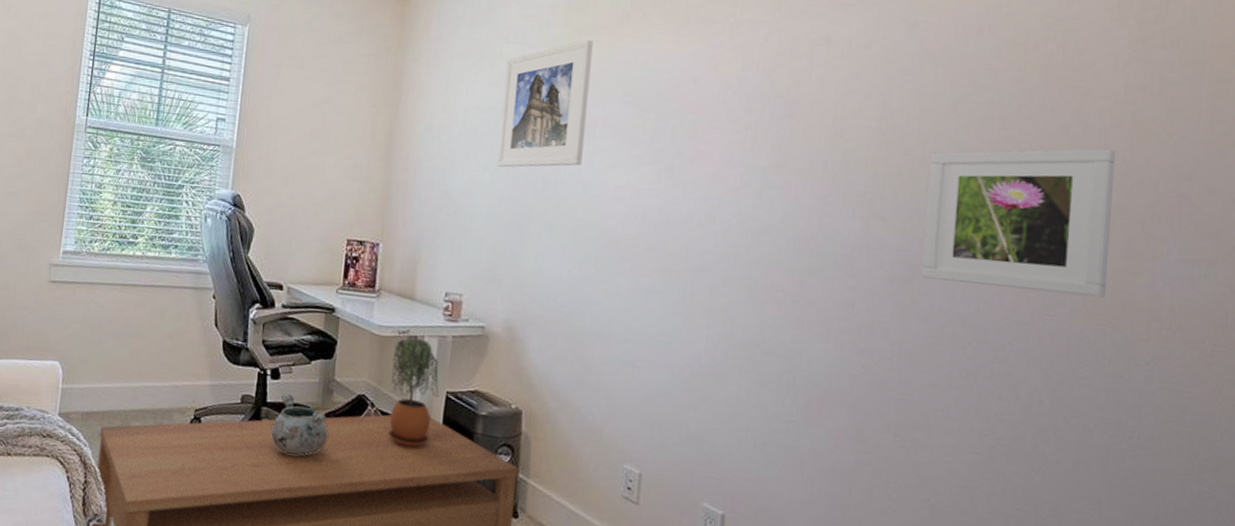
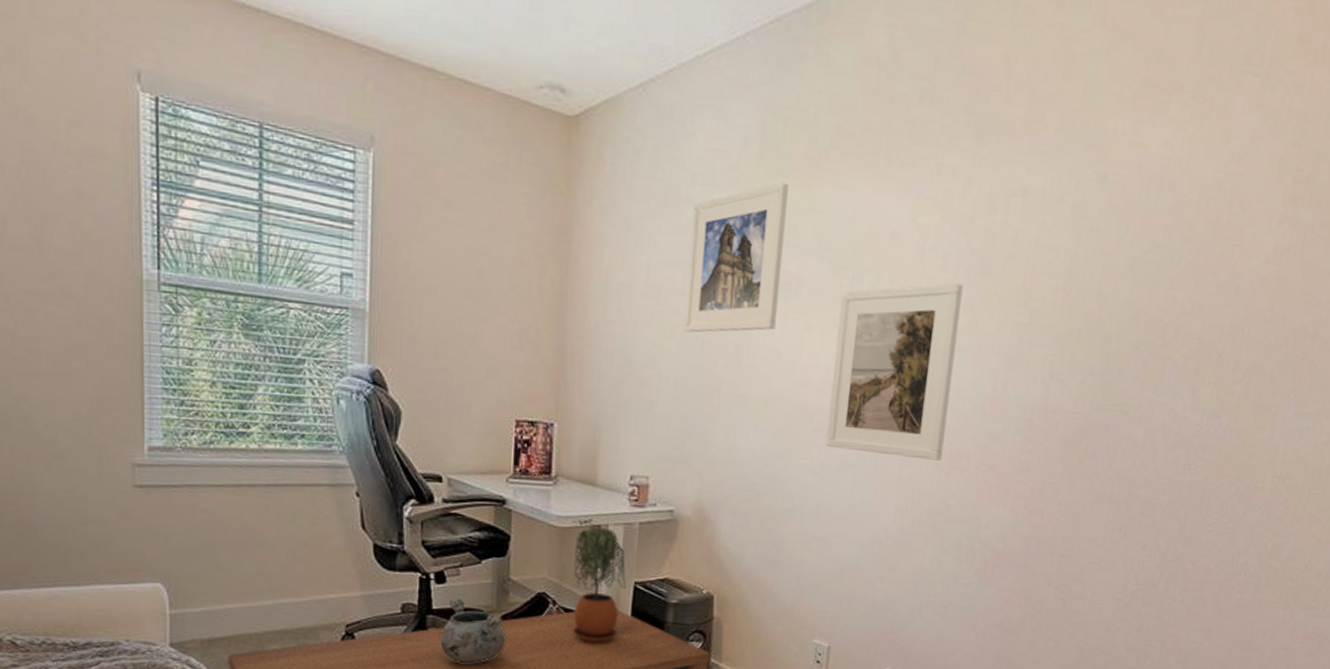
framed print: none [632,124,769,293] -> present [825,283,963,461]
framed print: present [922,148,1117,298] -> none [1090,308,1260,451]

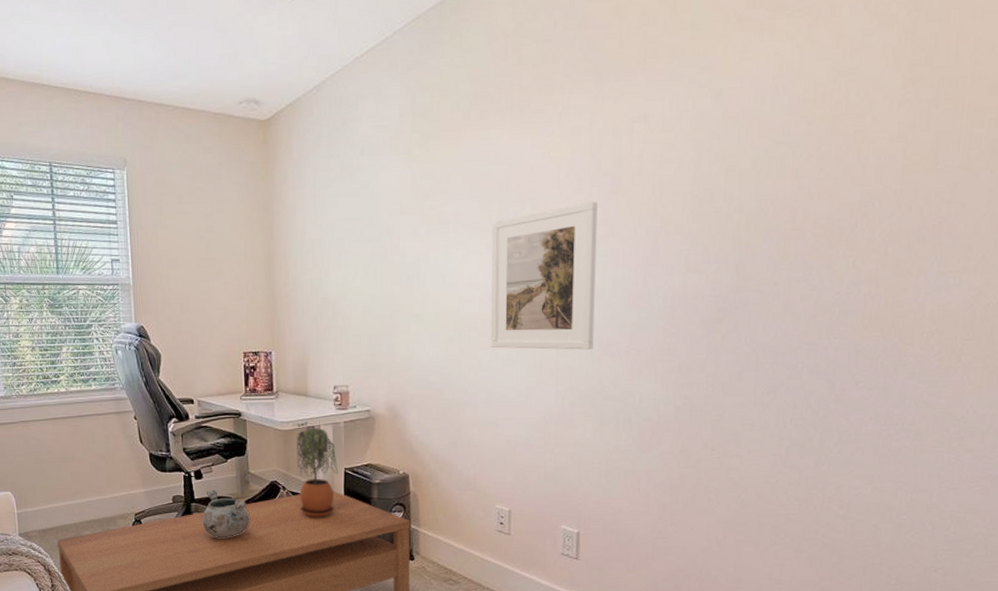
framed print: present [684,182,789,333] -> none [365,143,439,270]

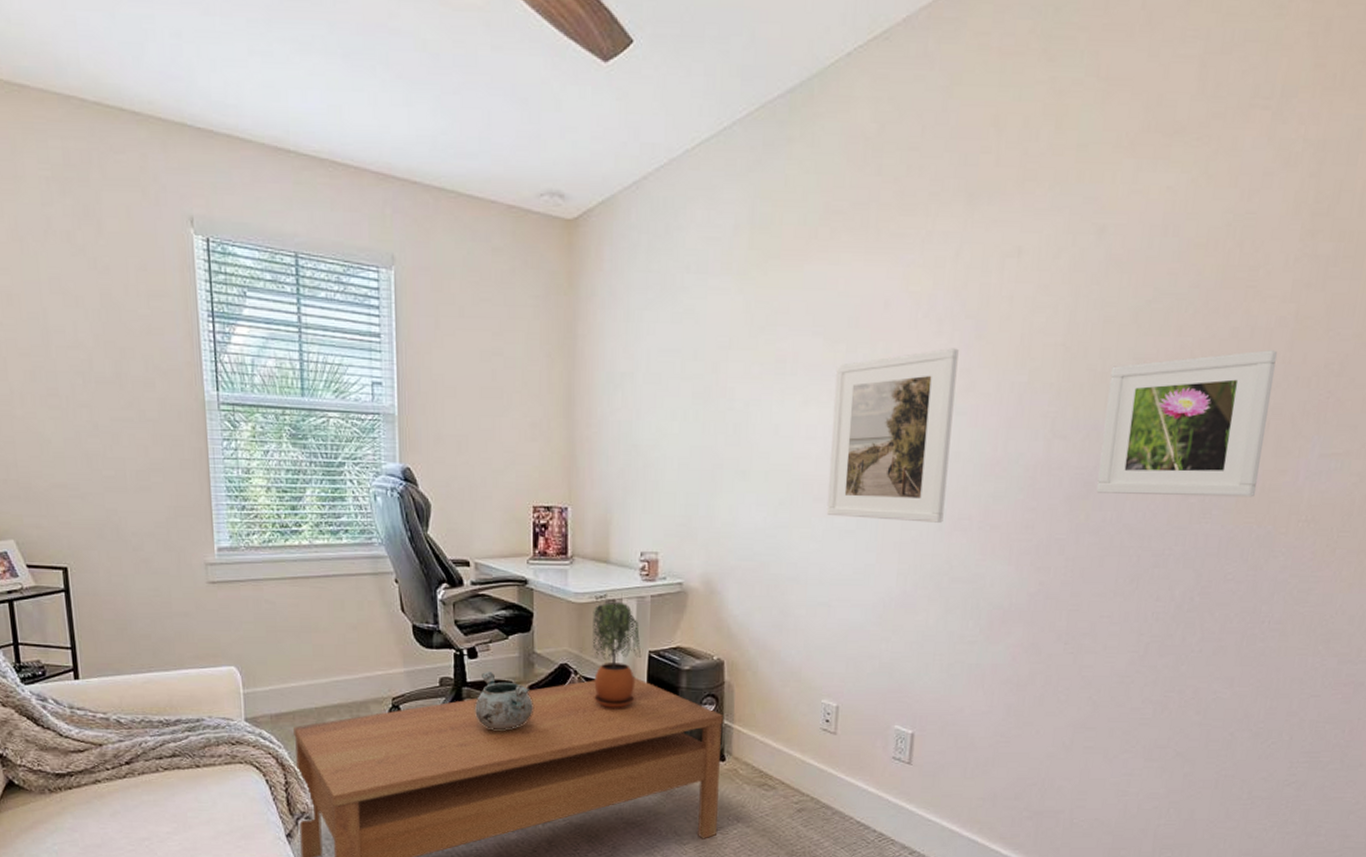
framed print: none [730,184,890,317] -> present [1096,350,1278,498]

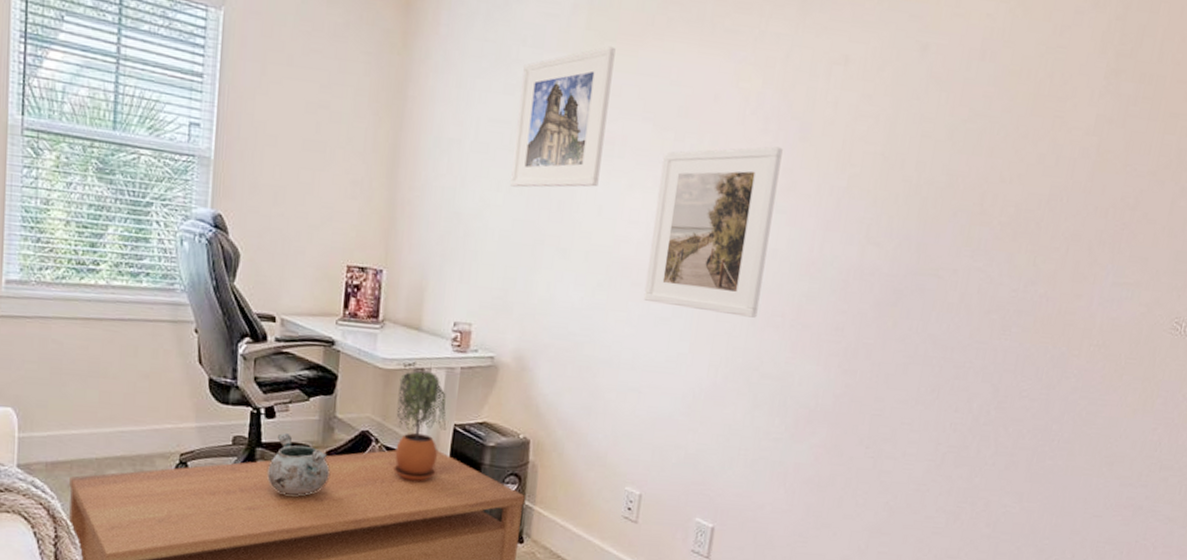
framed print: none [685,264,780,414] -> present [510,46,616,188]
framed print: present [1096,350,1278,498] -> none [905,178,1080,319]

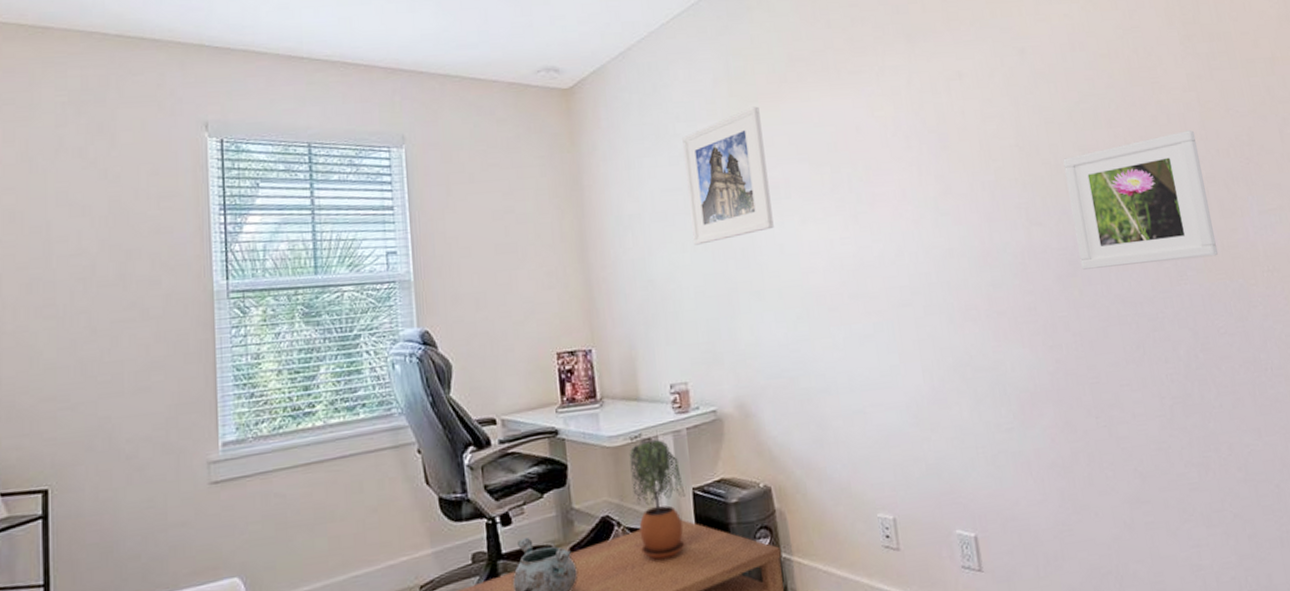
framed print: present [643,146,783,318] -> none [825,159,953,323]
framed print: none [905,178,1080,319] -> present [1063,130,1218,270]

